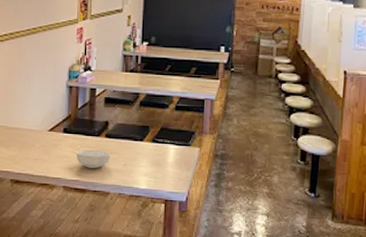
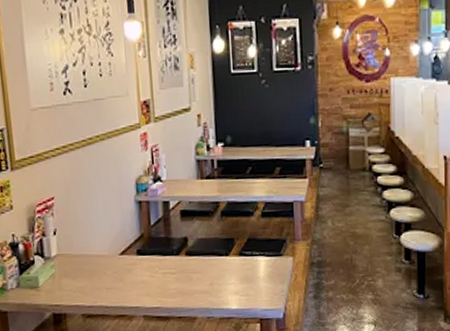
cereal bowl: present [76,149,111,169] -> none [154,270,194,292]

